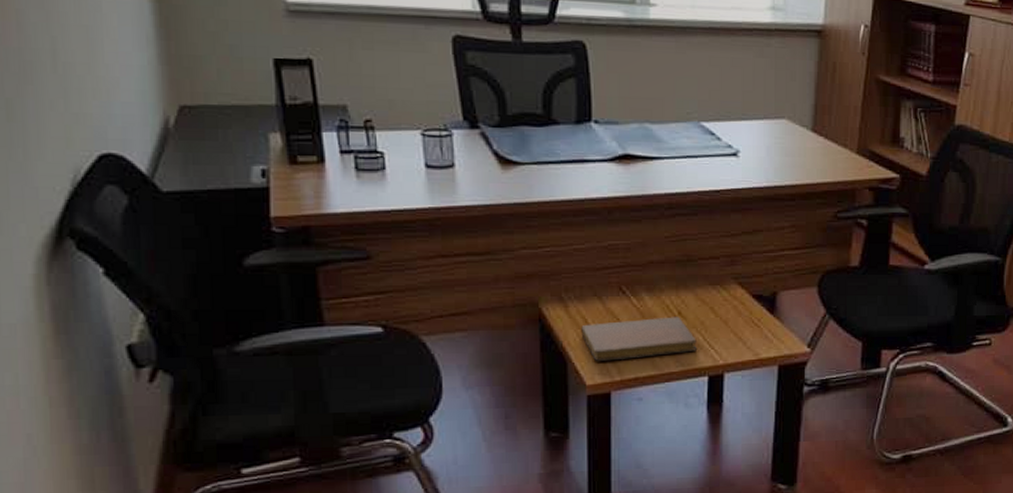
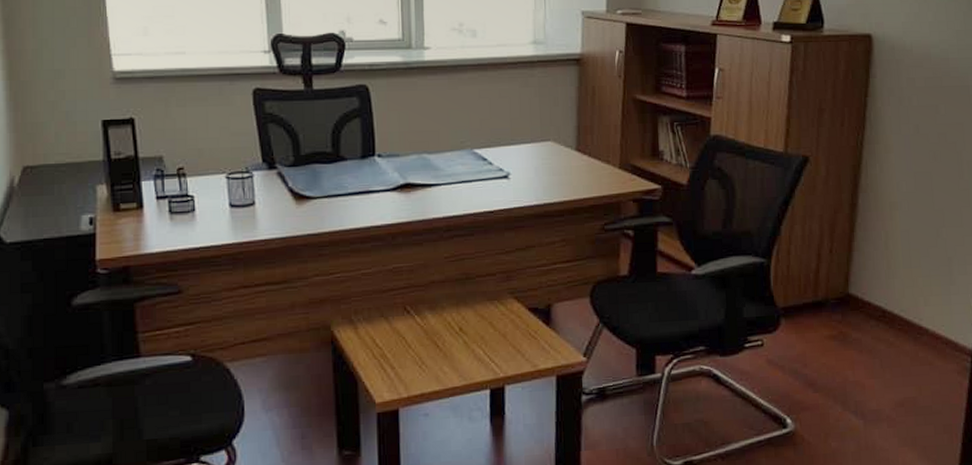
notebook: present [581,316,697,361] -> none [370,332,478,379]

